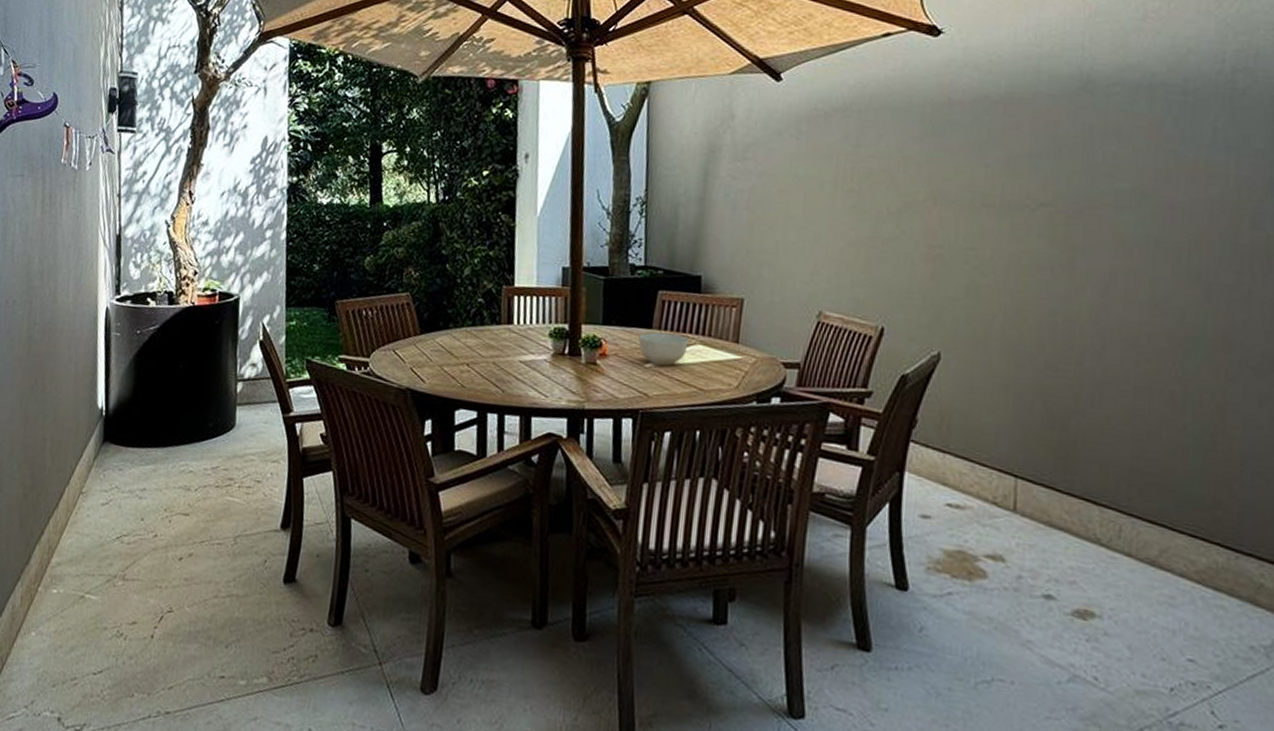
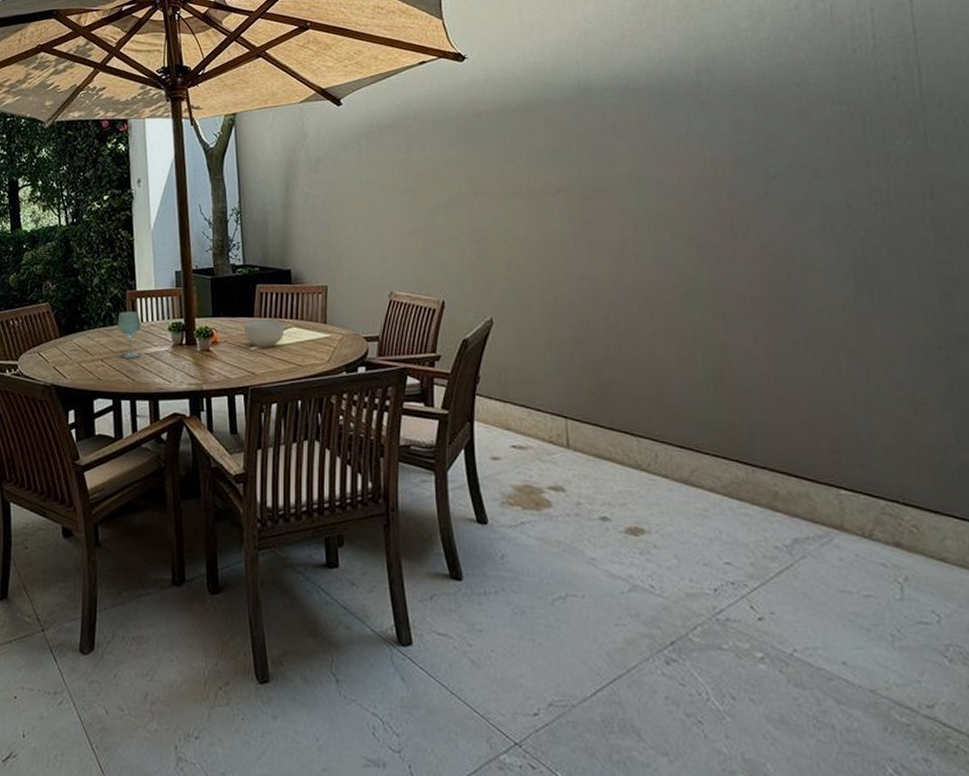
wine glass: none [488,310,518,367] -> present [117,311,142,359]

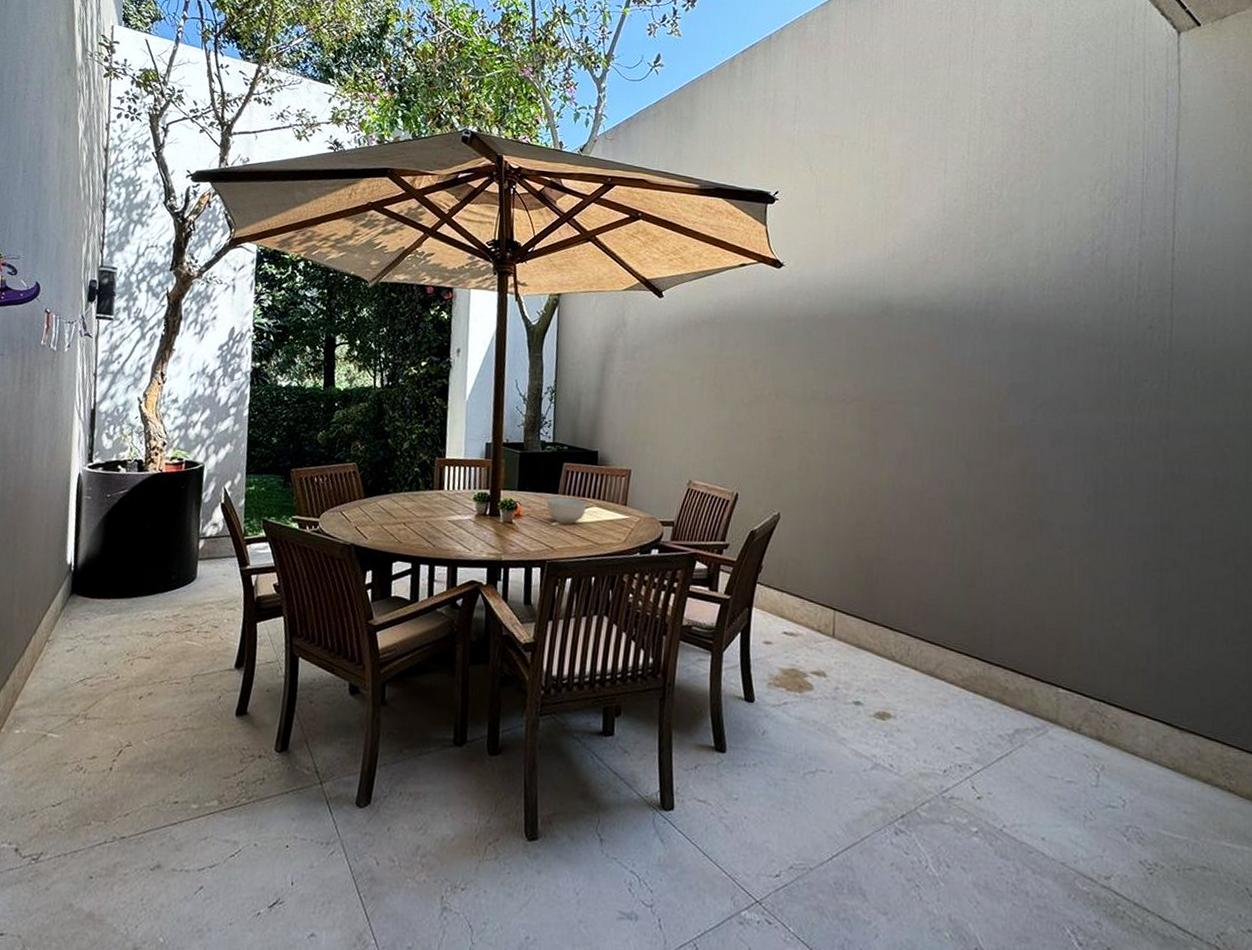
wine glass: present [117,311,142,359] -> none [422,478,448,525]

